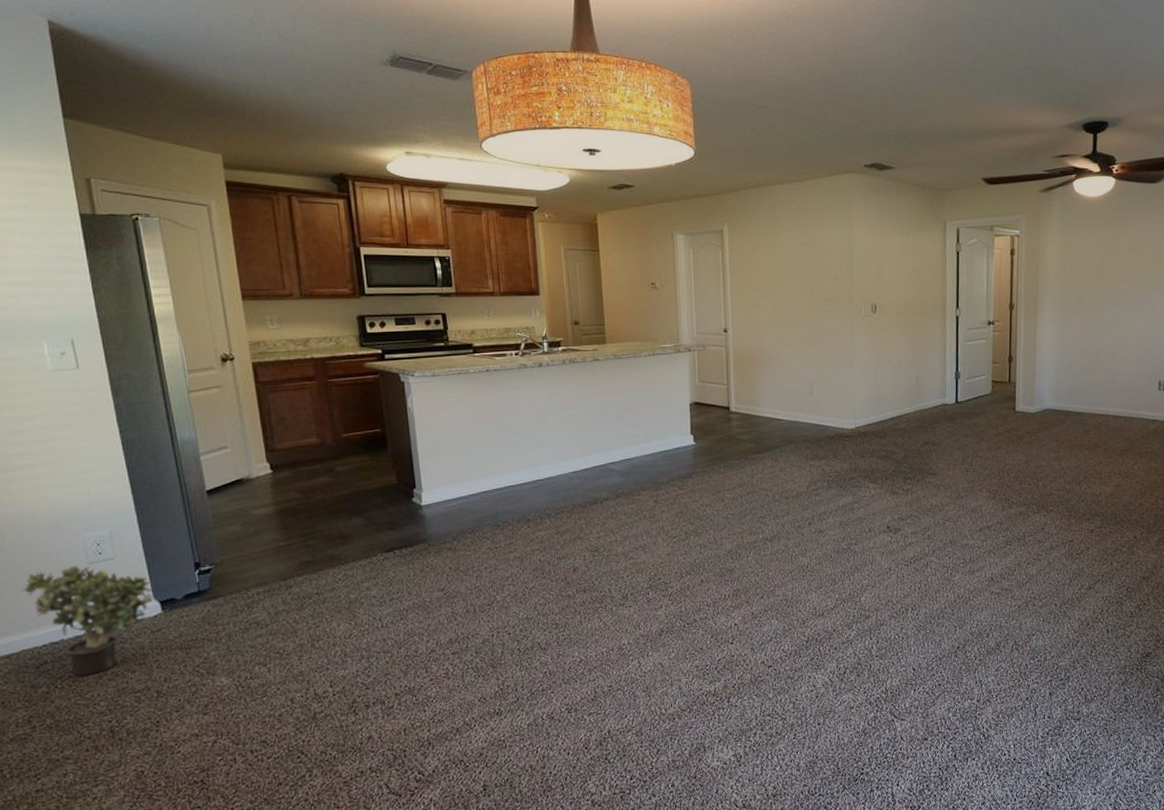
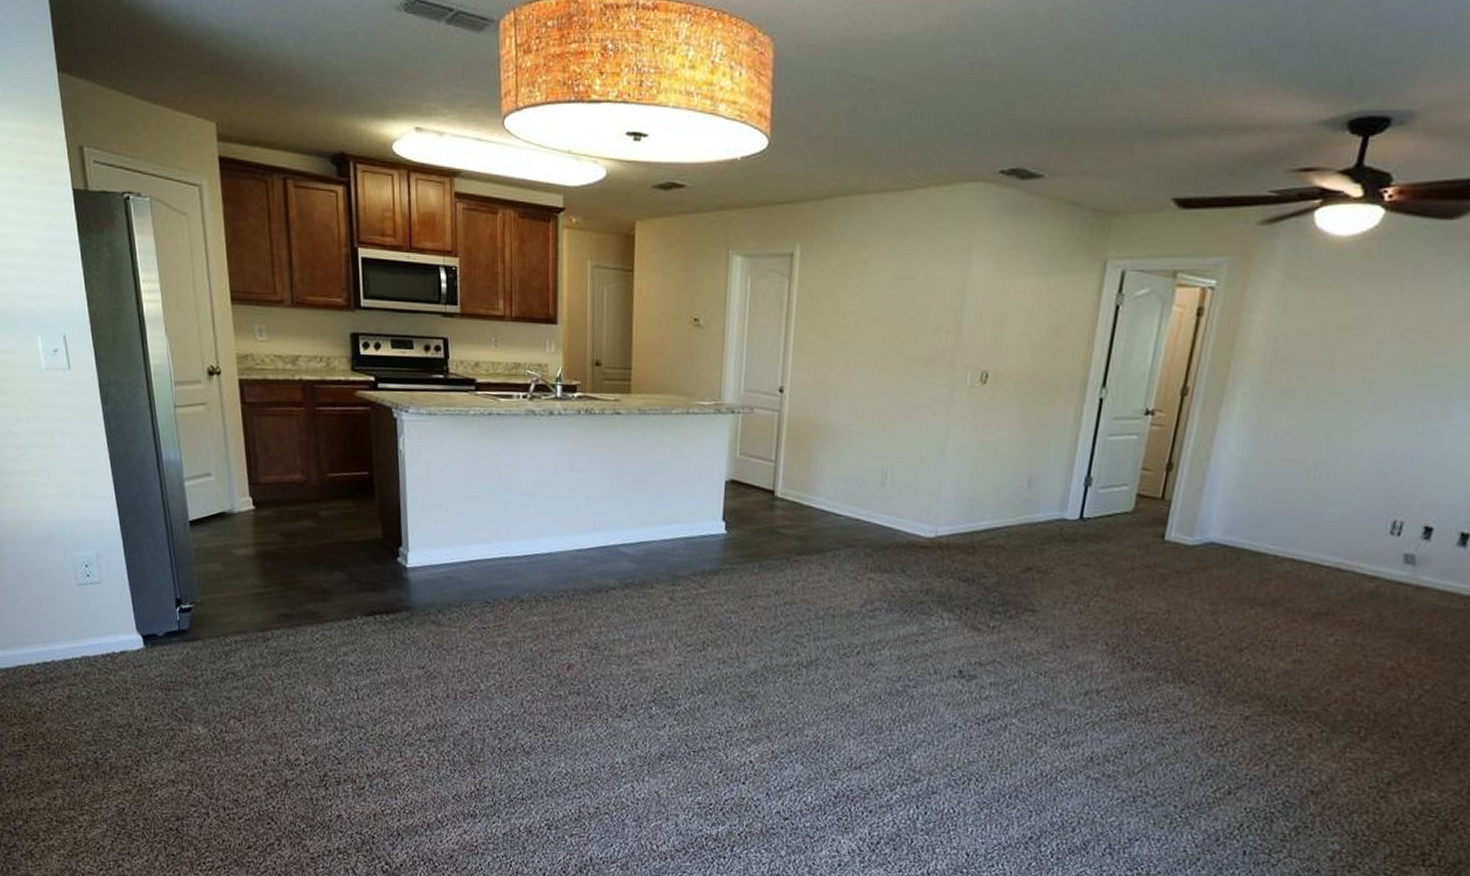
potted plant: present [20,565,155,676] -> none [16,584,138,702]

